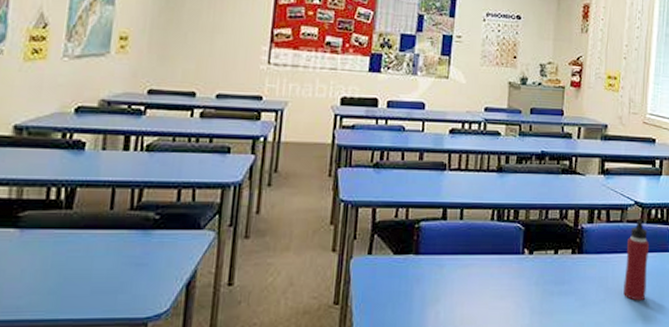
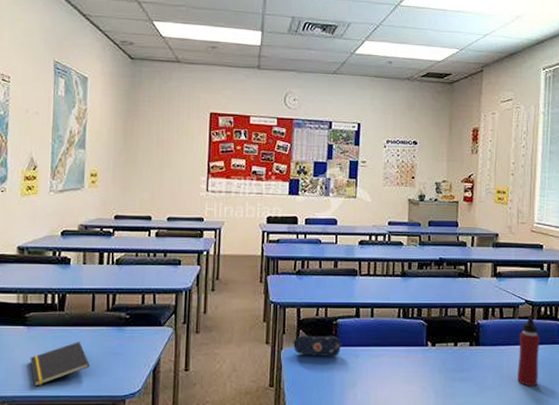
notepad: none [20,249,103,308] -> present [30,342,90,387]
pencil case: none [365,241,424,268] -> present [292,335,342,357]

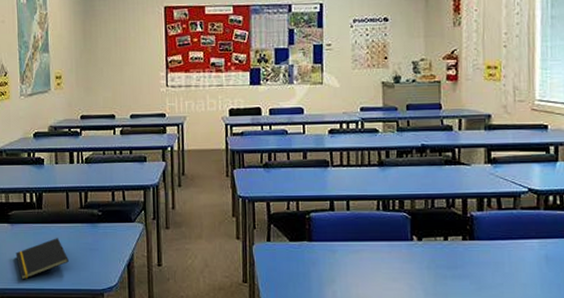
pencil case: present [292,335,342,357] -> none [264,230,317,253]
water bottle: present [518,315,540,387] -> none [522,205,550,286]

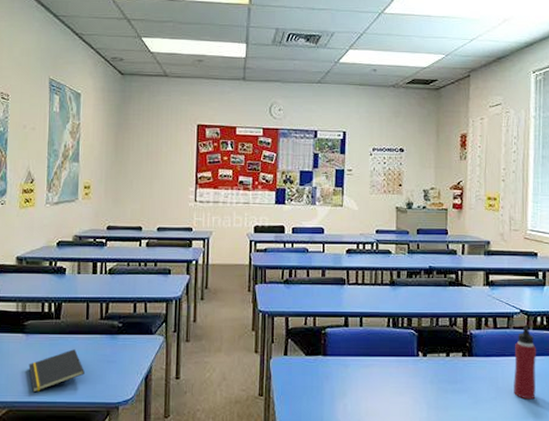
water bottle: none [522,205,550,286] -> present [513,325,537,400]

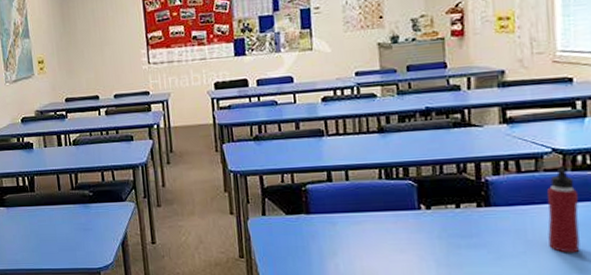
notepad: present [28,349,85,393] -> none [13,219,64,261]

